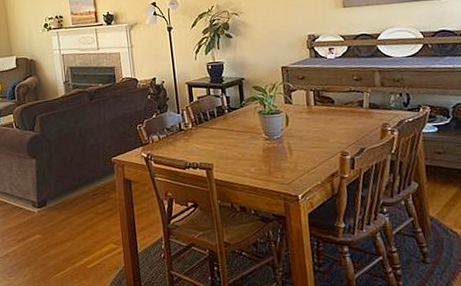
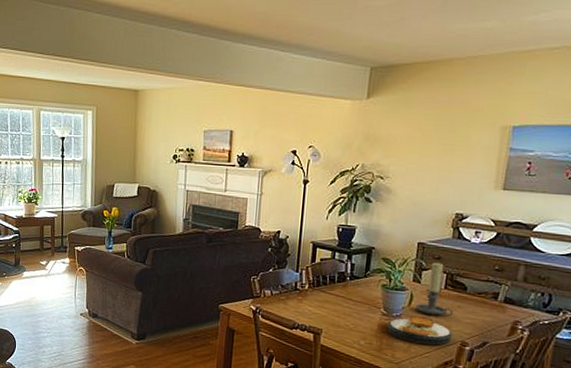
plate: none [271,134,332,161] -> present [387,315,453,345]
candle holder: none [292,82,328,133] -> present [415,262,454,317]

